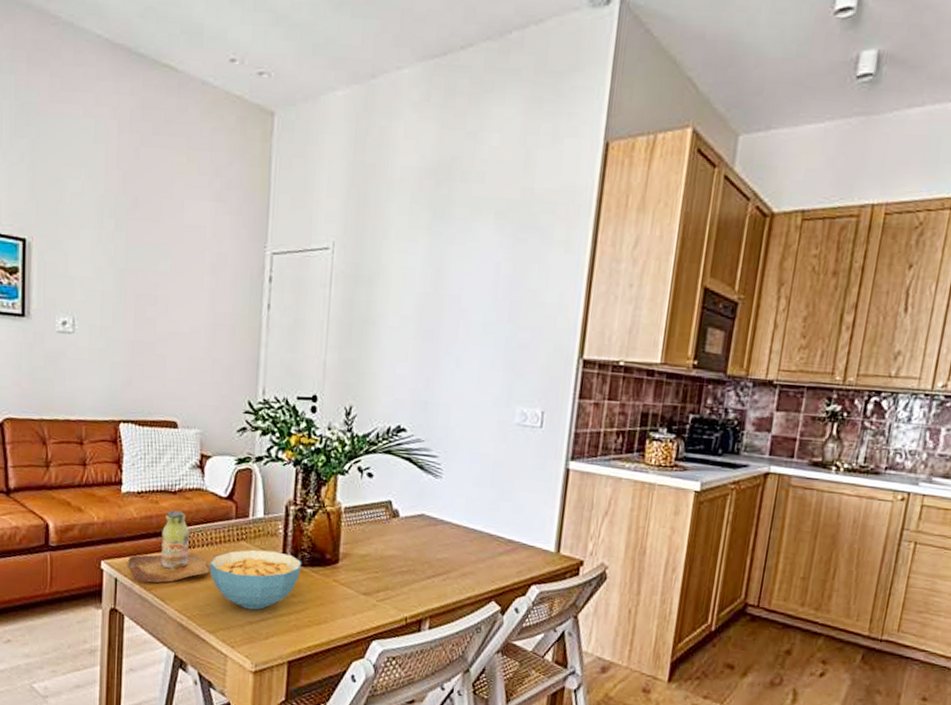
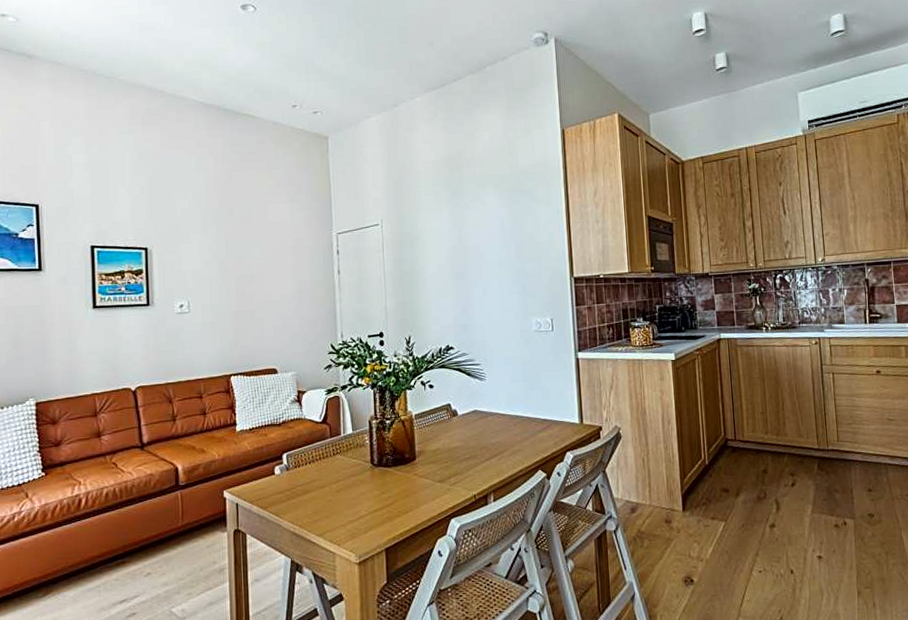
bottle: present [128,510,211,583] -> none [246,439,314,503]
cereal bowl: present [209,549,302,610] -> none [313,459,387,511]

